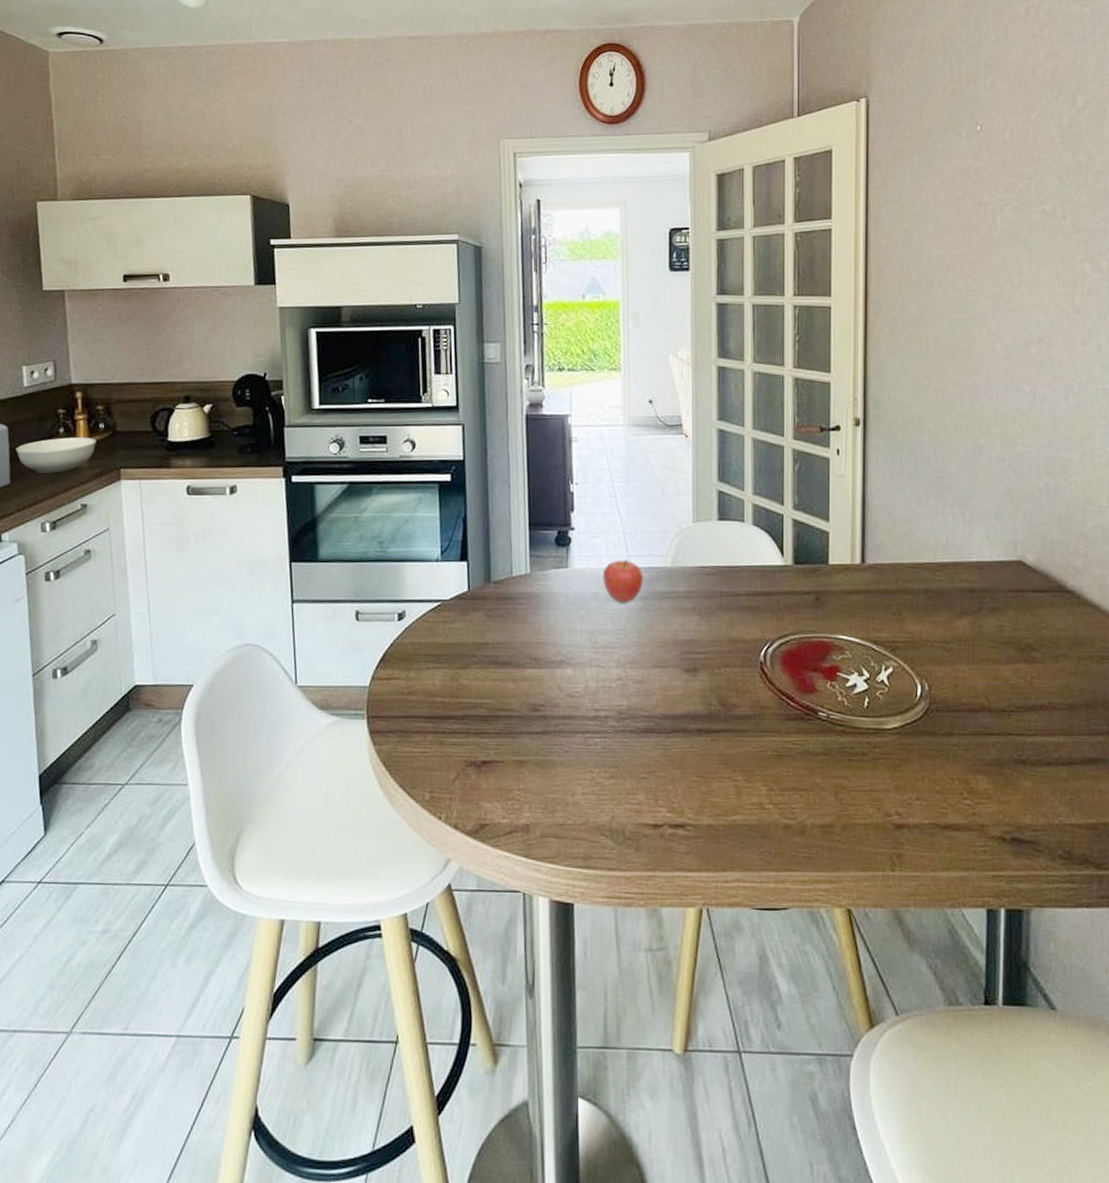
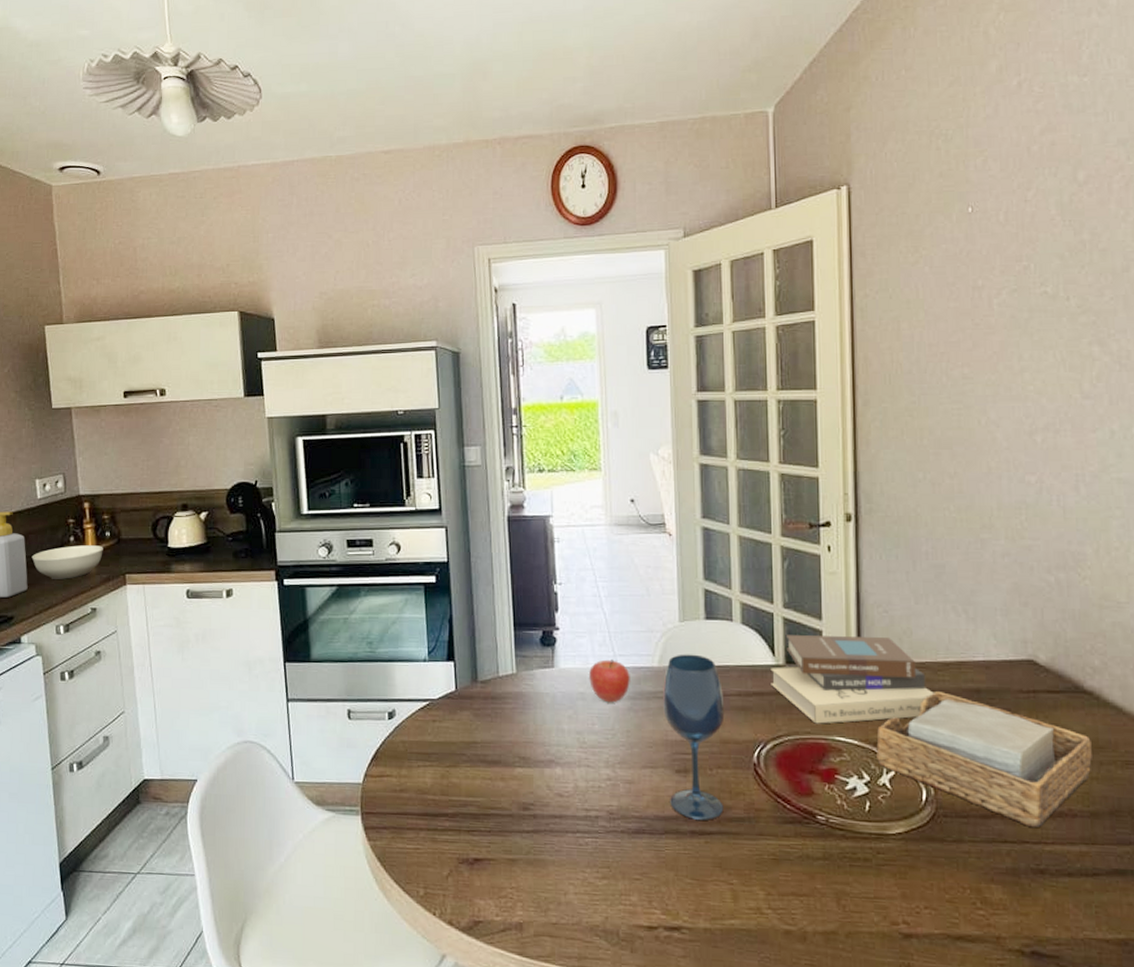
wineglass: none [675,554,734,718] -> present [663,654,725,820]
books: none [779,536,931,623] -> present [770,635,934,724]
napkin holder: none [876,590,1072,721] -> present [876,690,1092,828]

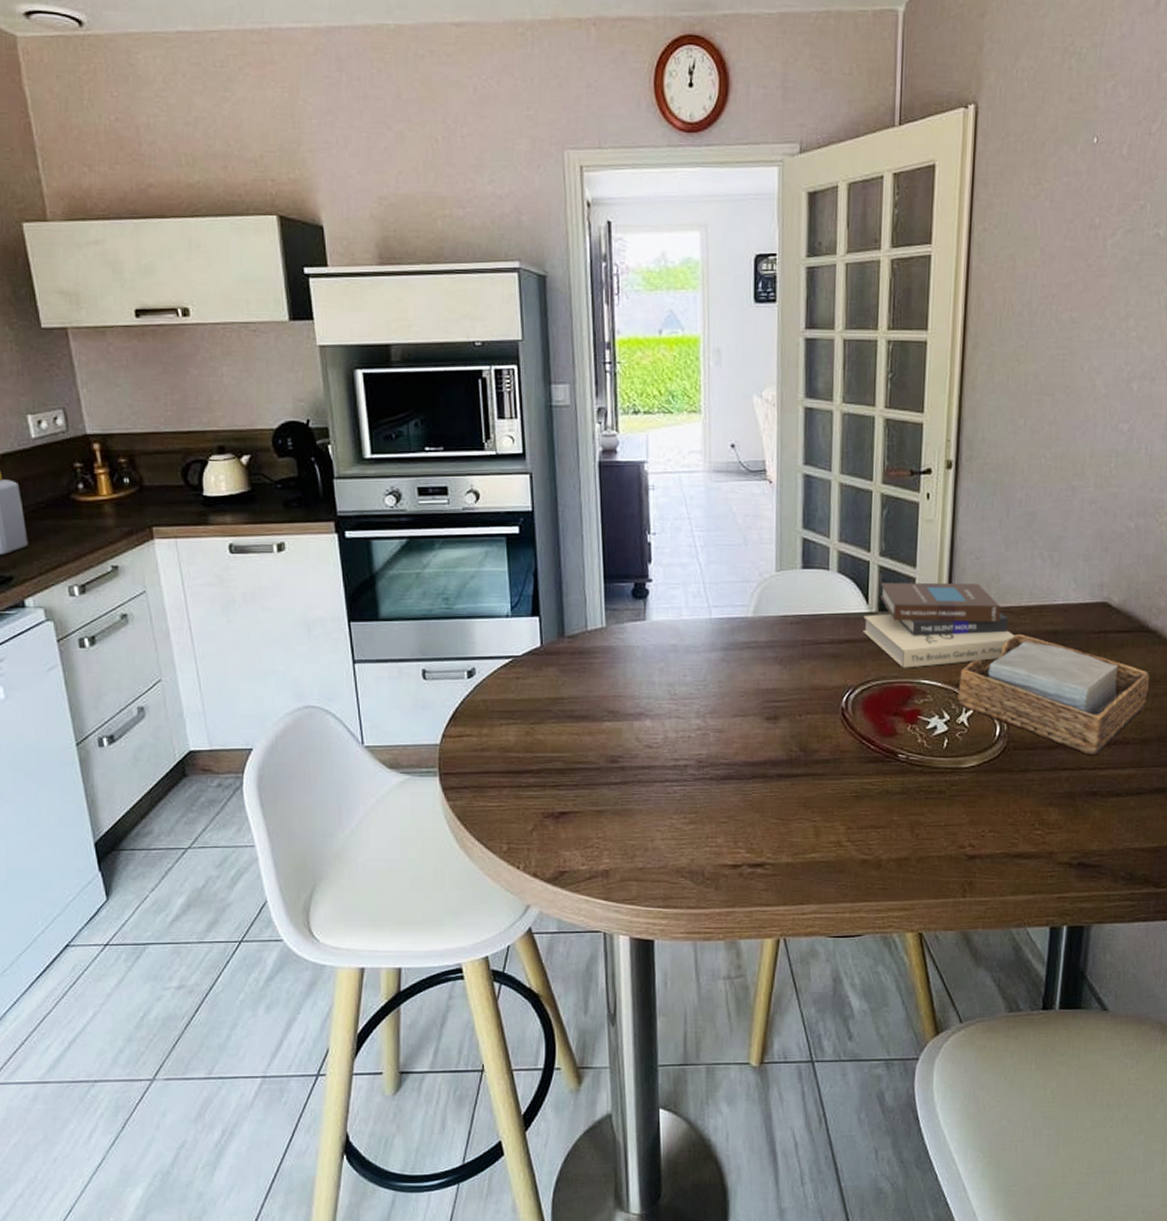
bowl: present [31,545,103,579] -> none [30,493,122,533]
fruit: present [589,659,630,703] -> none [682,611,724,654]
wineglass: present [663,654,725,820] -> none [756,603,817,764]

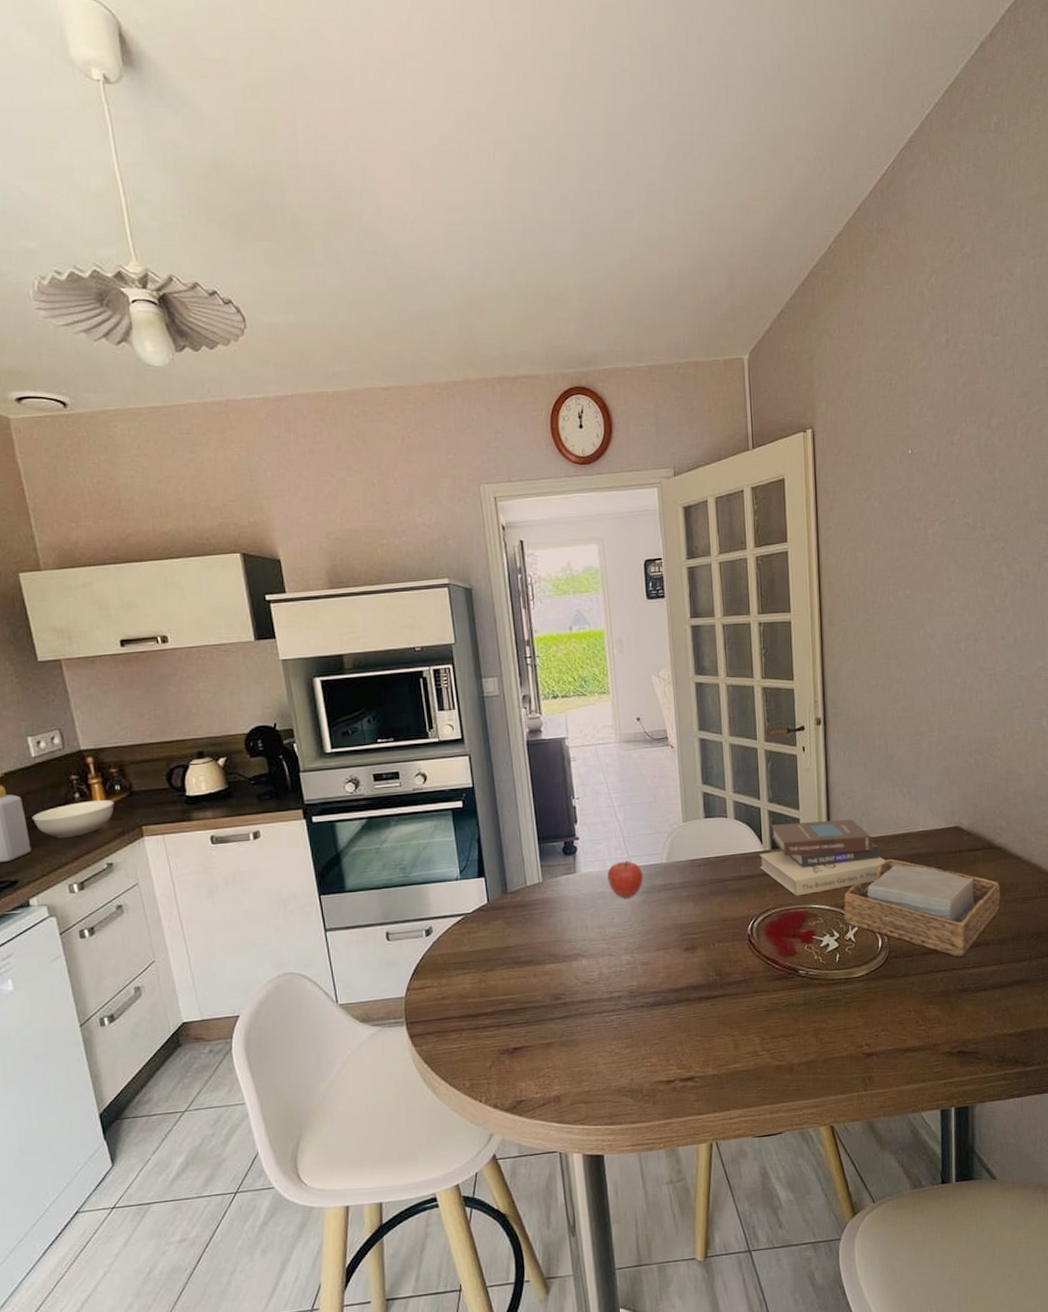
bowl: none [30,493,122,533] -> present [32,800,115,838]
fruit: none [682,611,724,654] -> present [607,861,643,899]

